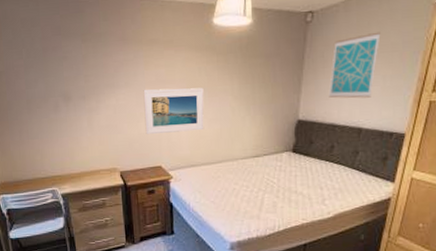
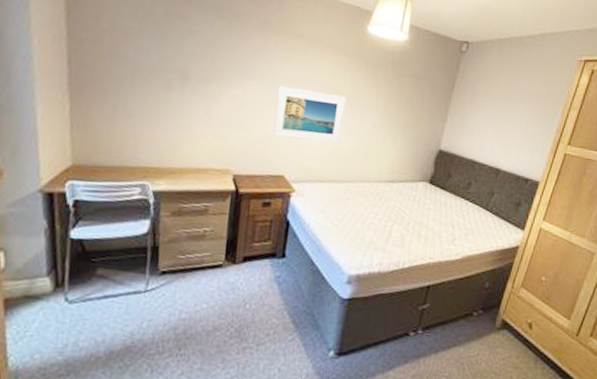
wall art: present [328,31,381,98] -> none [472,76,529,140]

